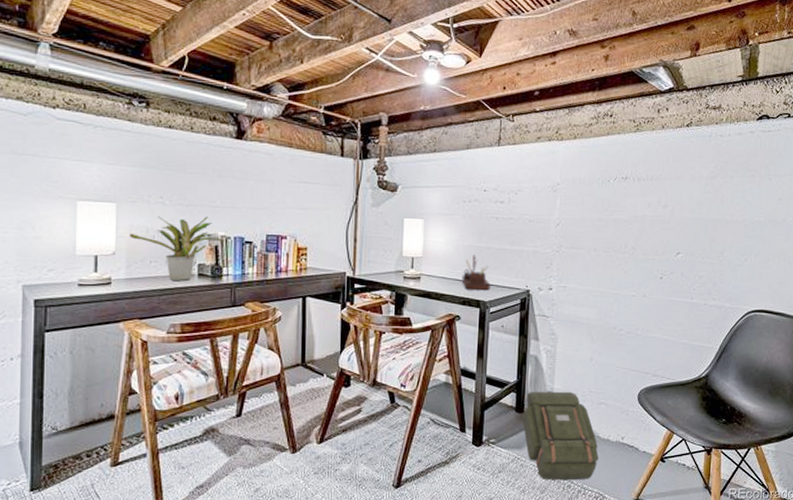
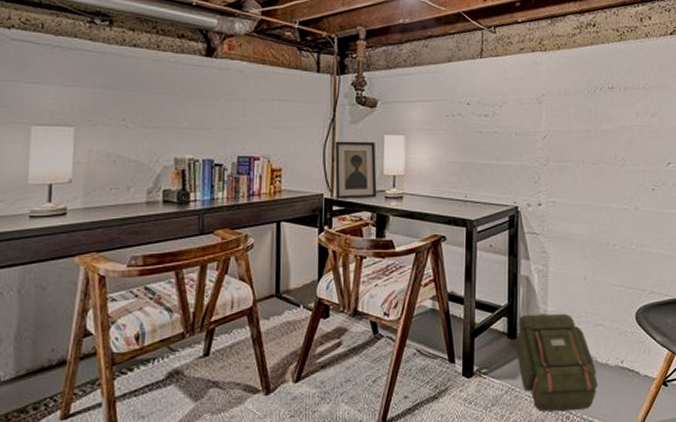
potted plant: present [129,216,224,282] -> none [87,138,192,210]
picture frame: none [357,223,396,278] -> present [334,141,377,199]
desk organizer: present [461,255,490,290] -> none [446,171,477,207]

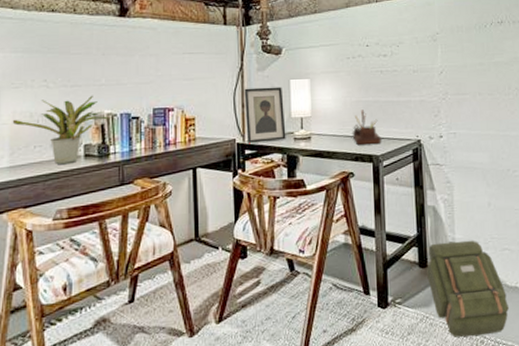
potted plant: none [87,138,192,210] -> present [12,95,110,165]
desk organizer: none [446,171,477,207] -> present [352,110,381,145]

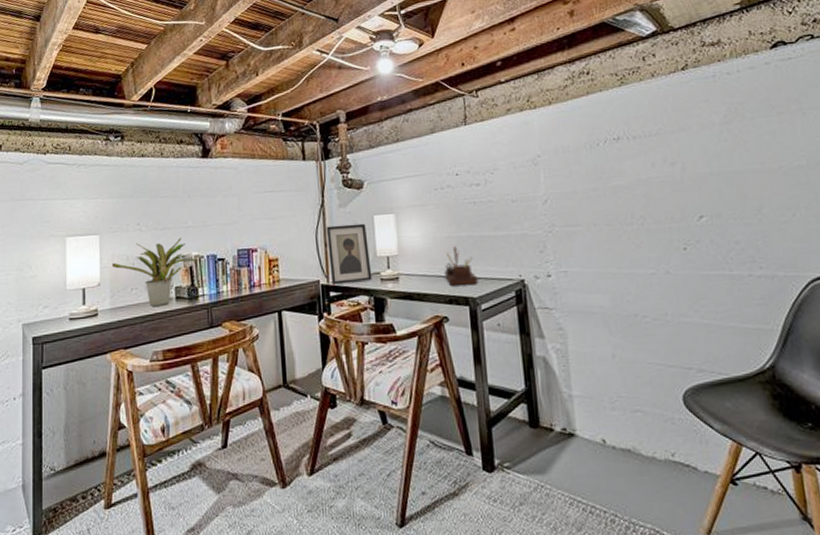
backpack: present [426,240,509,337] -> none [538,398,646,514]

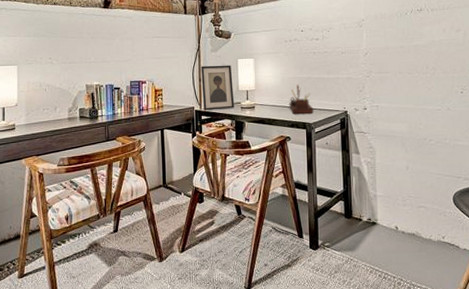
potted plant: present [111,237,198,307] -> none [27,70,98,124]

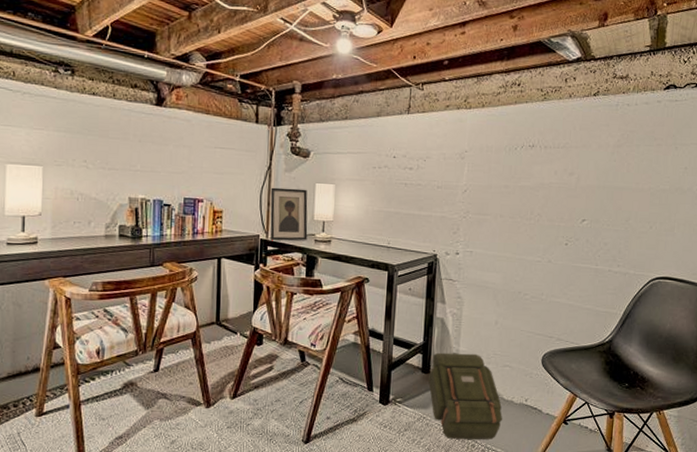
desk organizer: present [289,85,314,114] -> none [371,219,399,253]
backpack: none [351,197,423,279] -> present [428,352,502,440]

